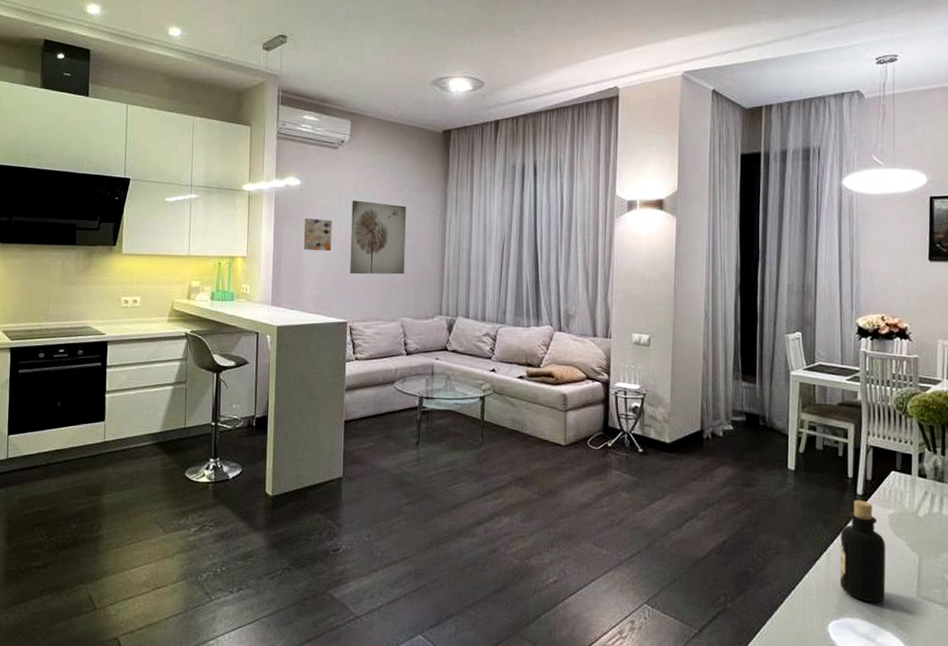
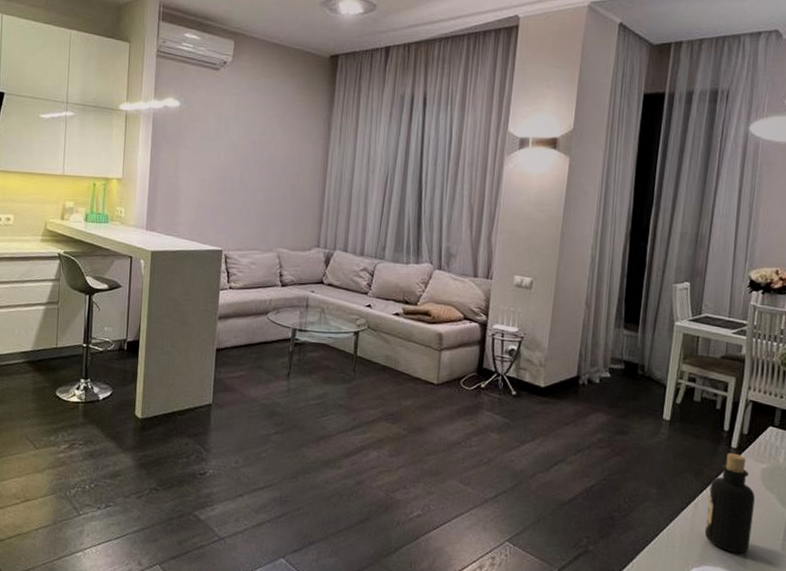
wall art: present [303,218,333,252] -> none [180,141,211,177]
wall art: present [350,200,406,275] -> none [227,125,288,205]

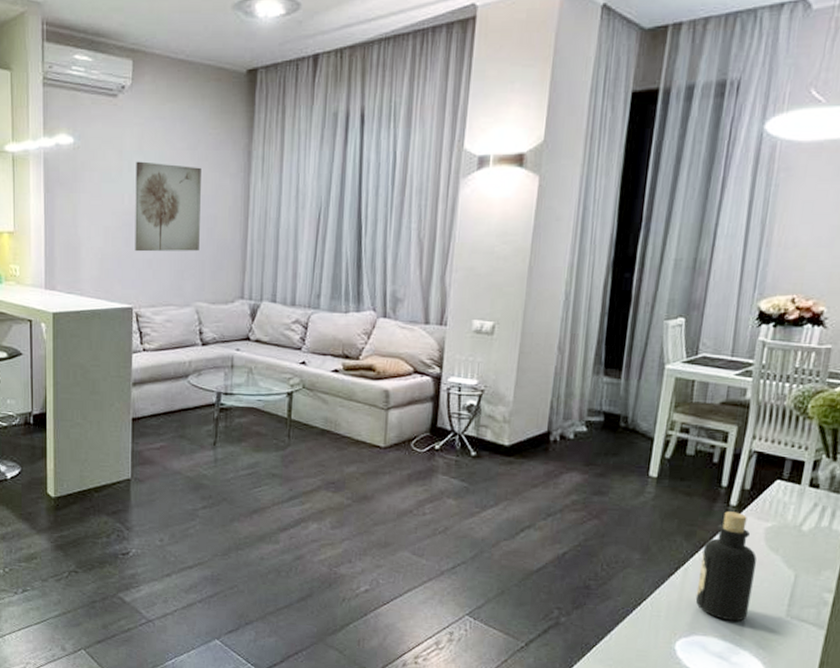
wall art: none [227,125,288,205] -> present [135,161,201,252]

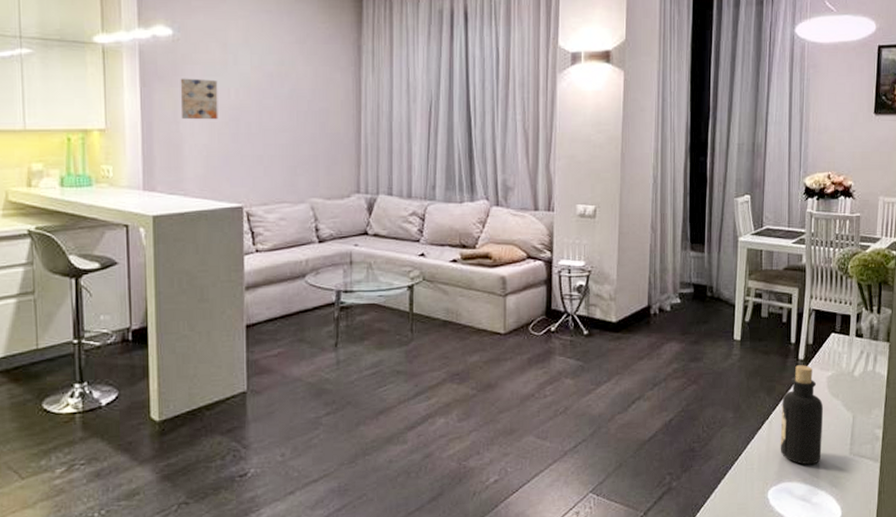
wall art: none [79,184,113,225] -> present [180,78,218,120]
wall art: present [135,161,201,252] -> none [242,54,312,148]

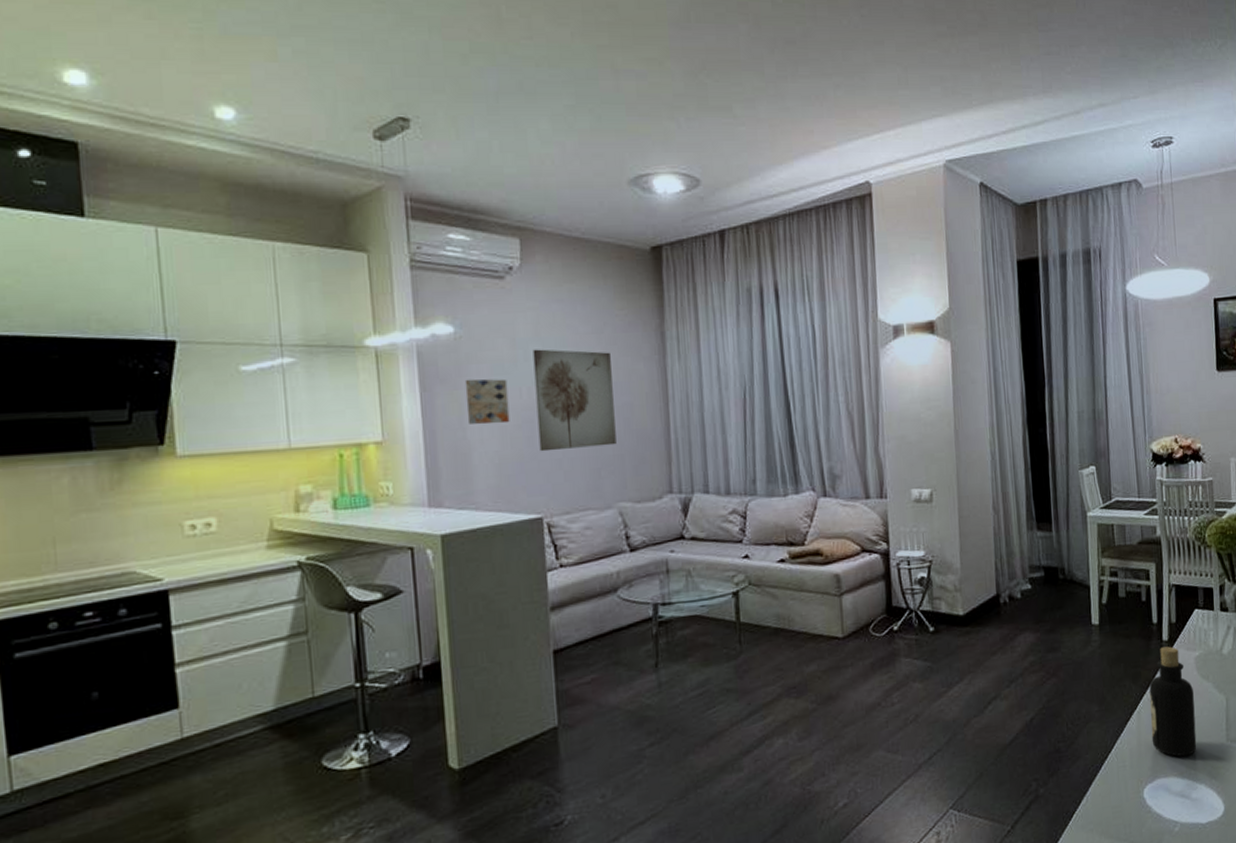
wall art: none [242,54,312,148] -> present [533,349,617,452]

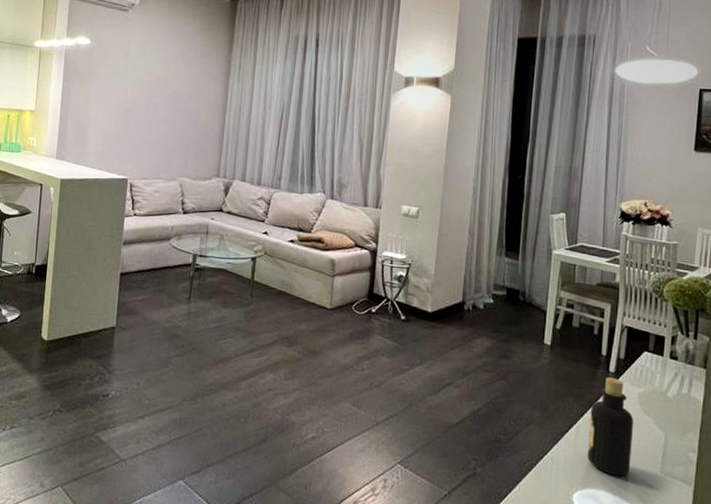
wall art: present [464,379,510,424] -> none [89,76,119,110]
wall art: present [533,349,617,452] -> none [133,62,191,136]

